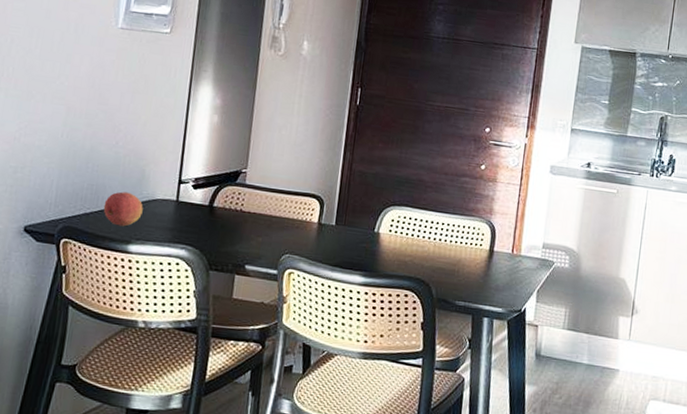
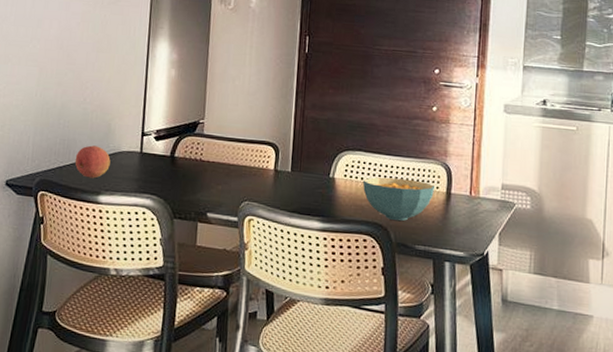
cereal bowl: none [407,233,478,277] -> present [362,177,434,221]

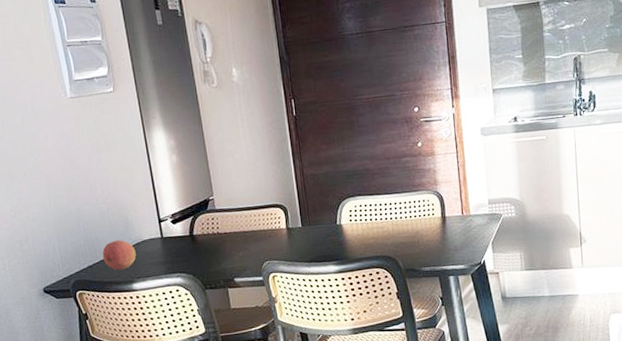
cereal bowl: present [362,177,434,221] -> none [367,211,431,250]

